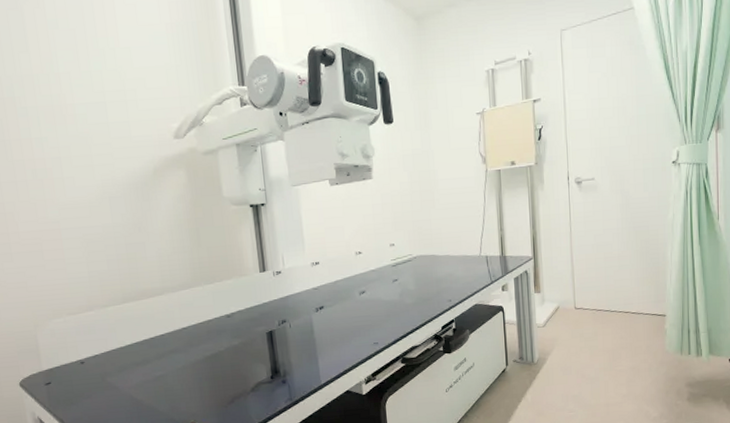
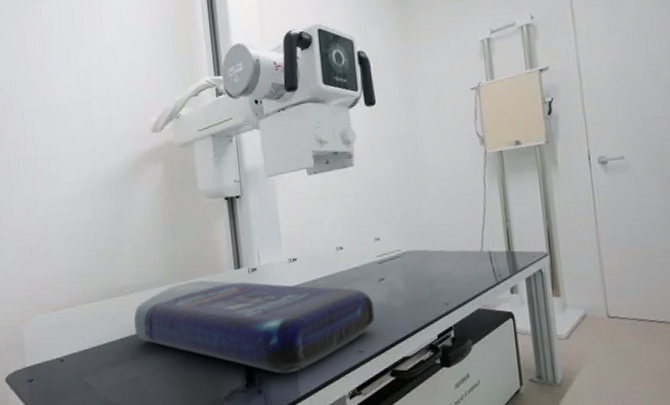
towel: none [158,283,389,365] -> present [134,280,375,374]

